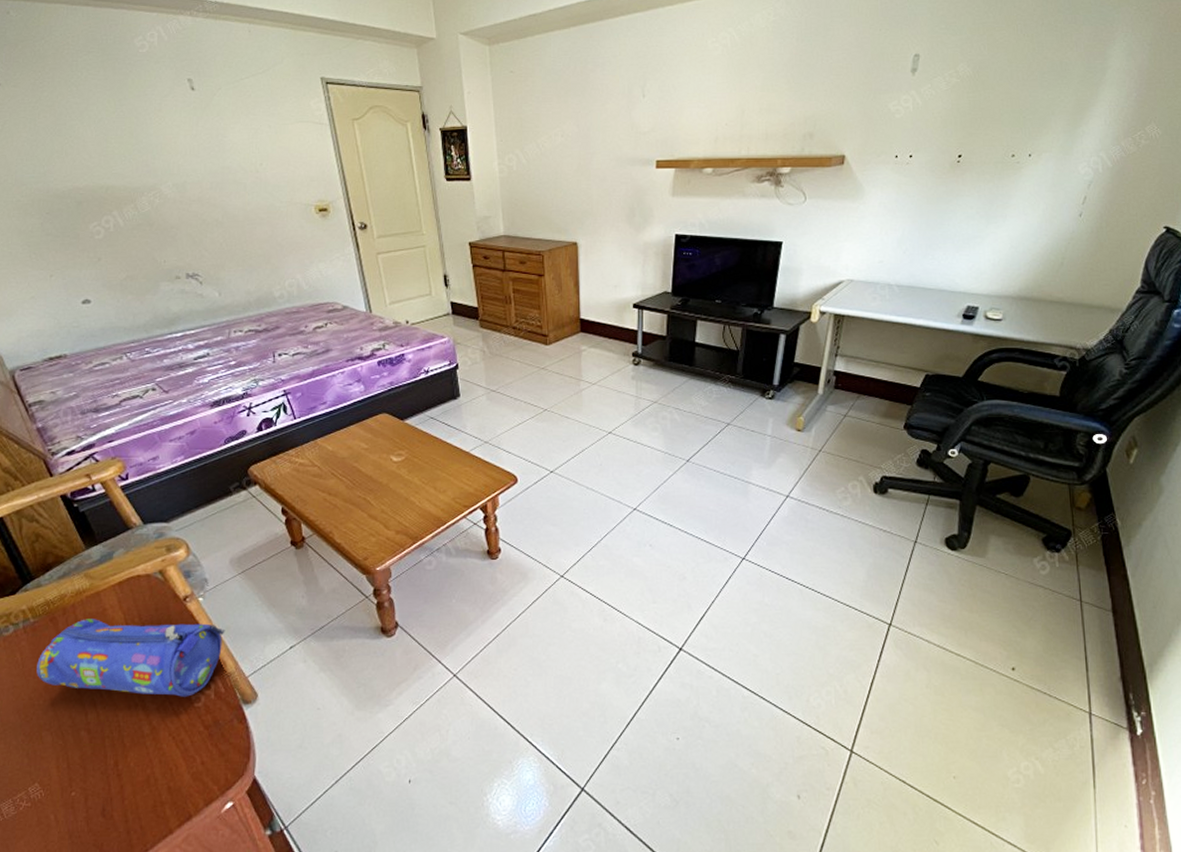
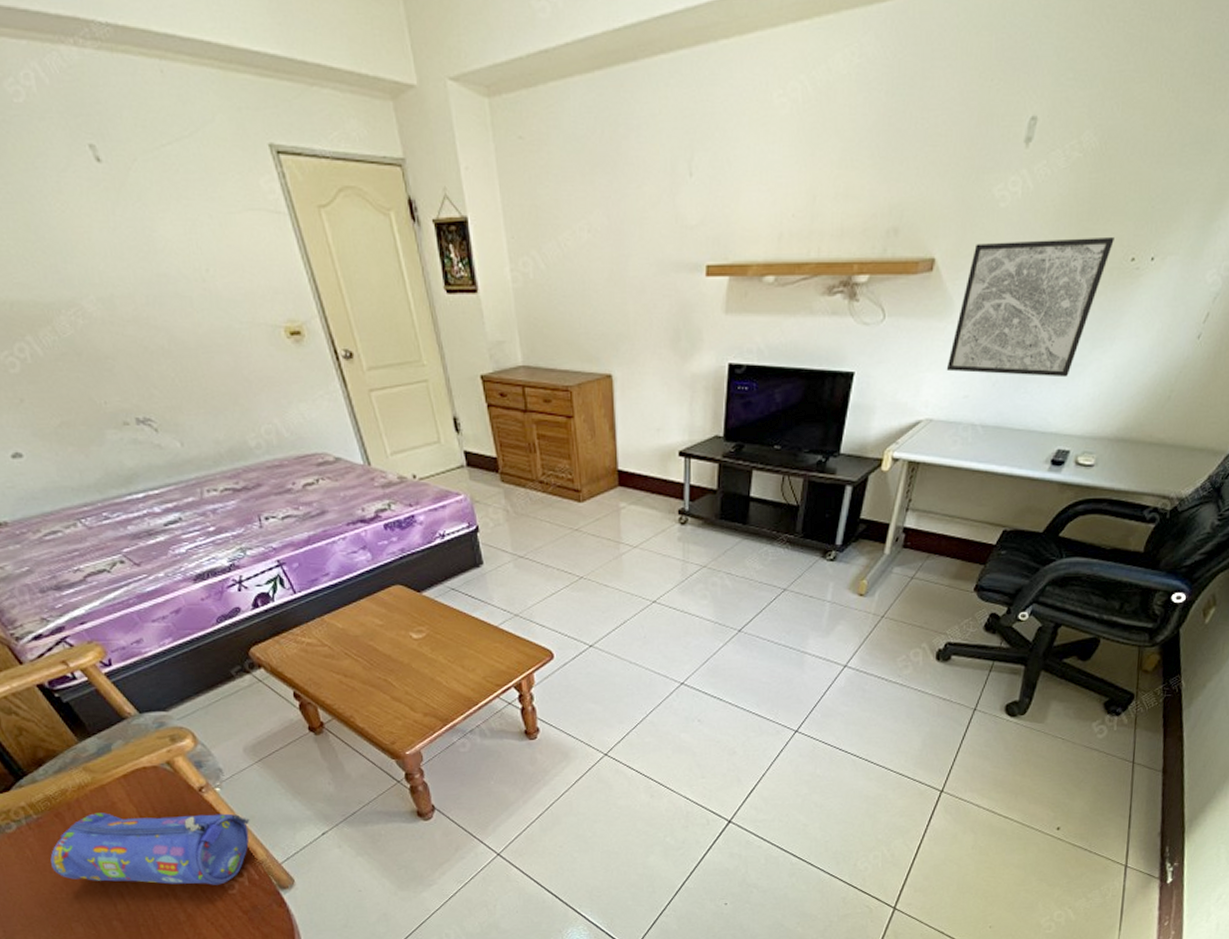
wall art: none [861,140,995,247] -> present [946,238,1114,378]

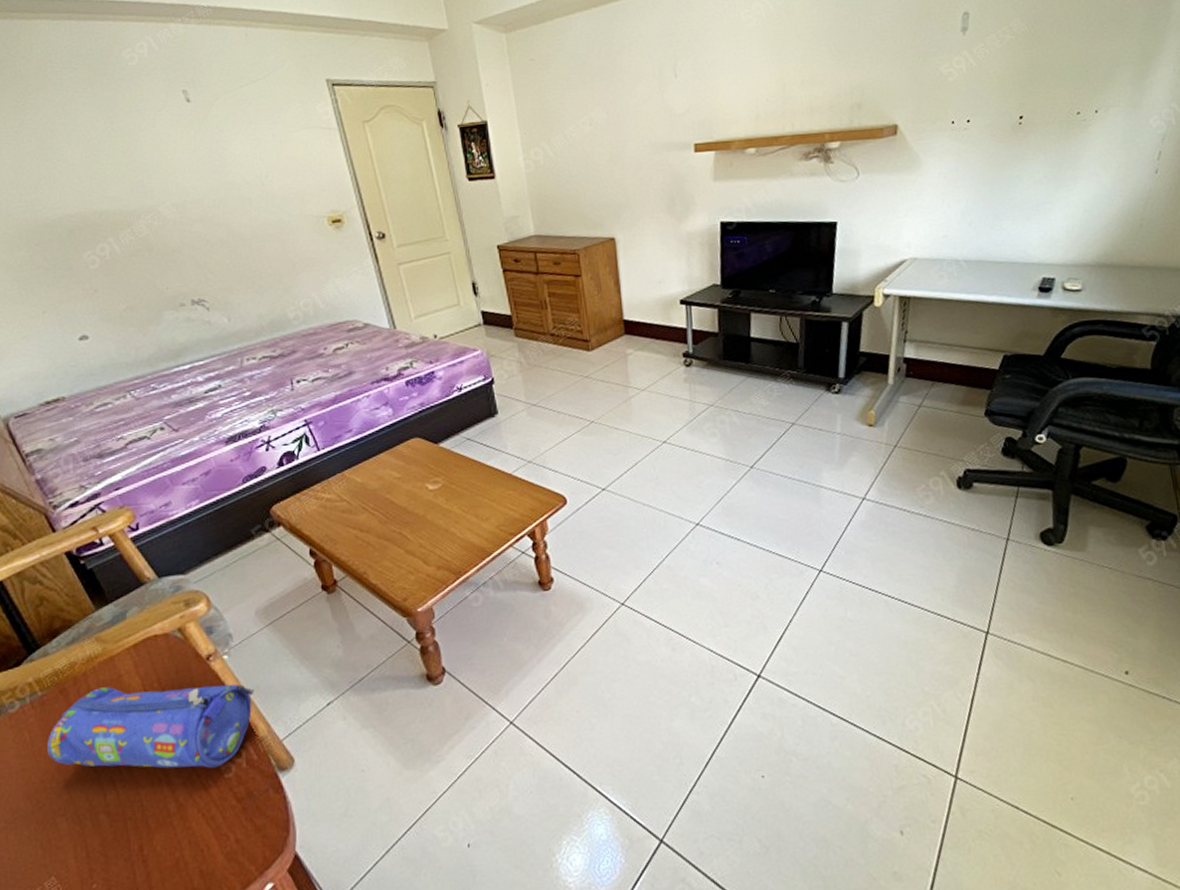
wall art: present [946,238,1114,378] -> none [922,97,1058,216]

